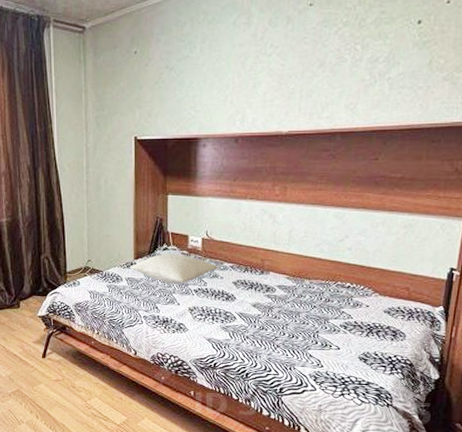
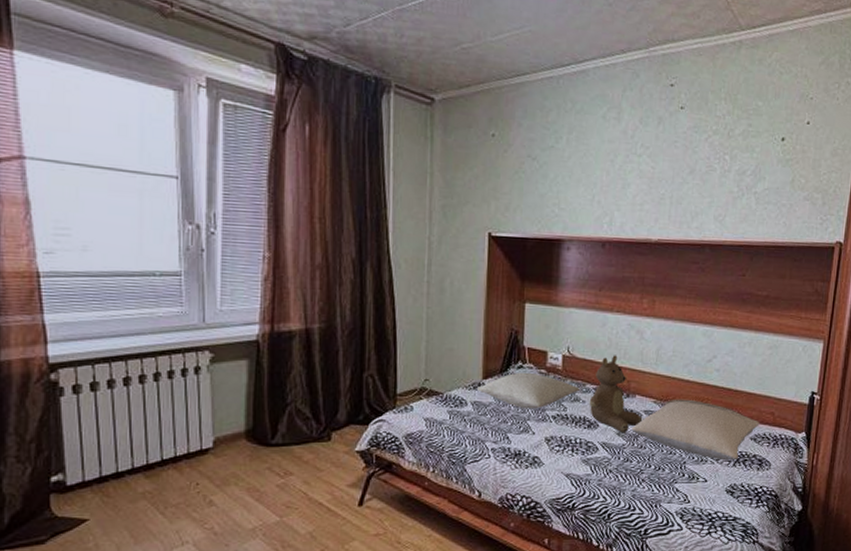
teddy bear: none [226,237,275,305] -> present [589,355,642,434]
pillow: none [266,275,394,331] -> present [631,399,760,461]

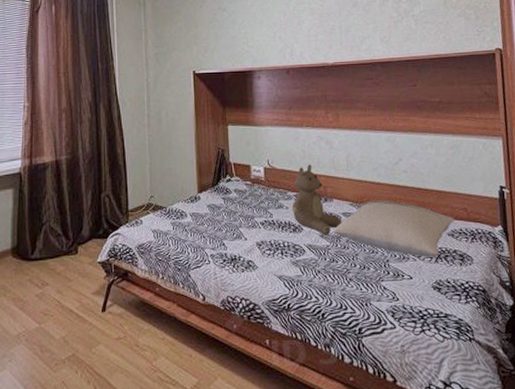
pillow: present [477,372,580,409] -> none [194,184,282,218]

